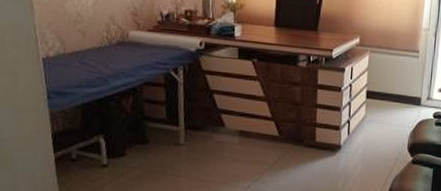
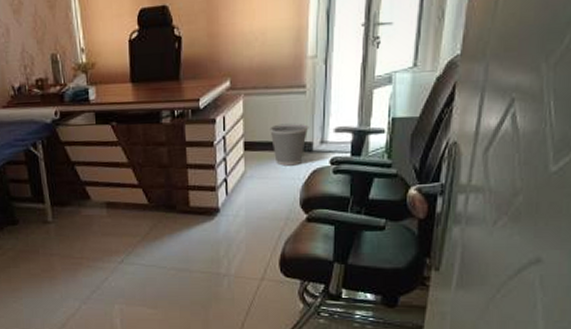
wastebasket: none [388,79,419,116] -> present [270,123,309,166]

